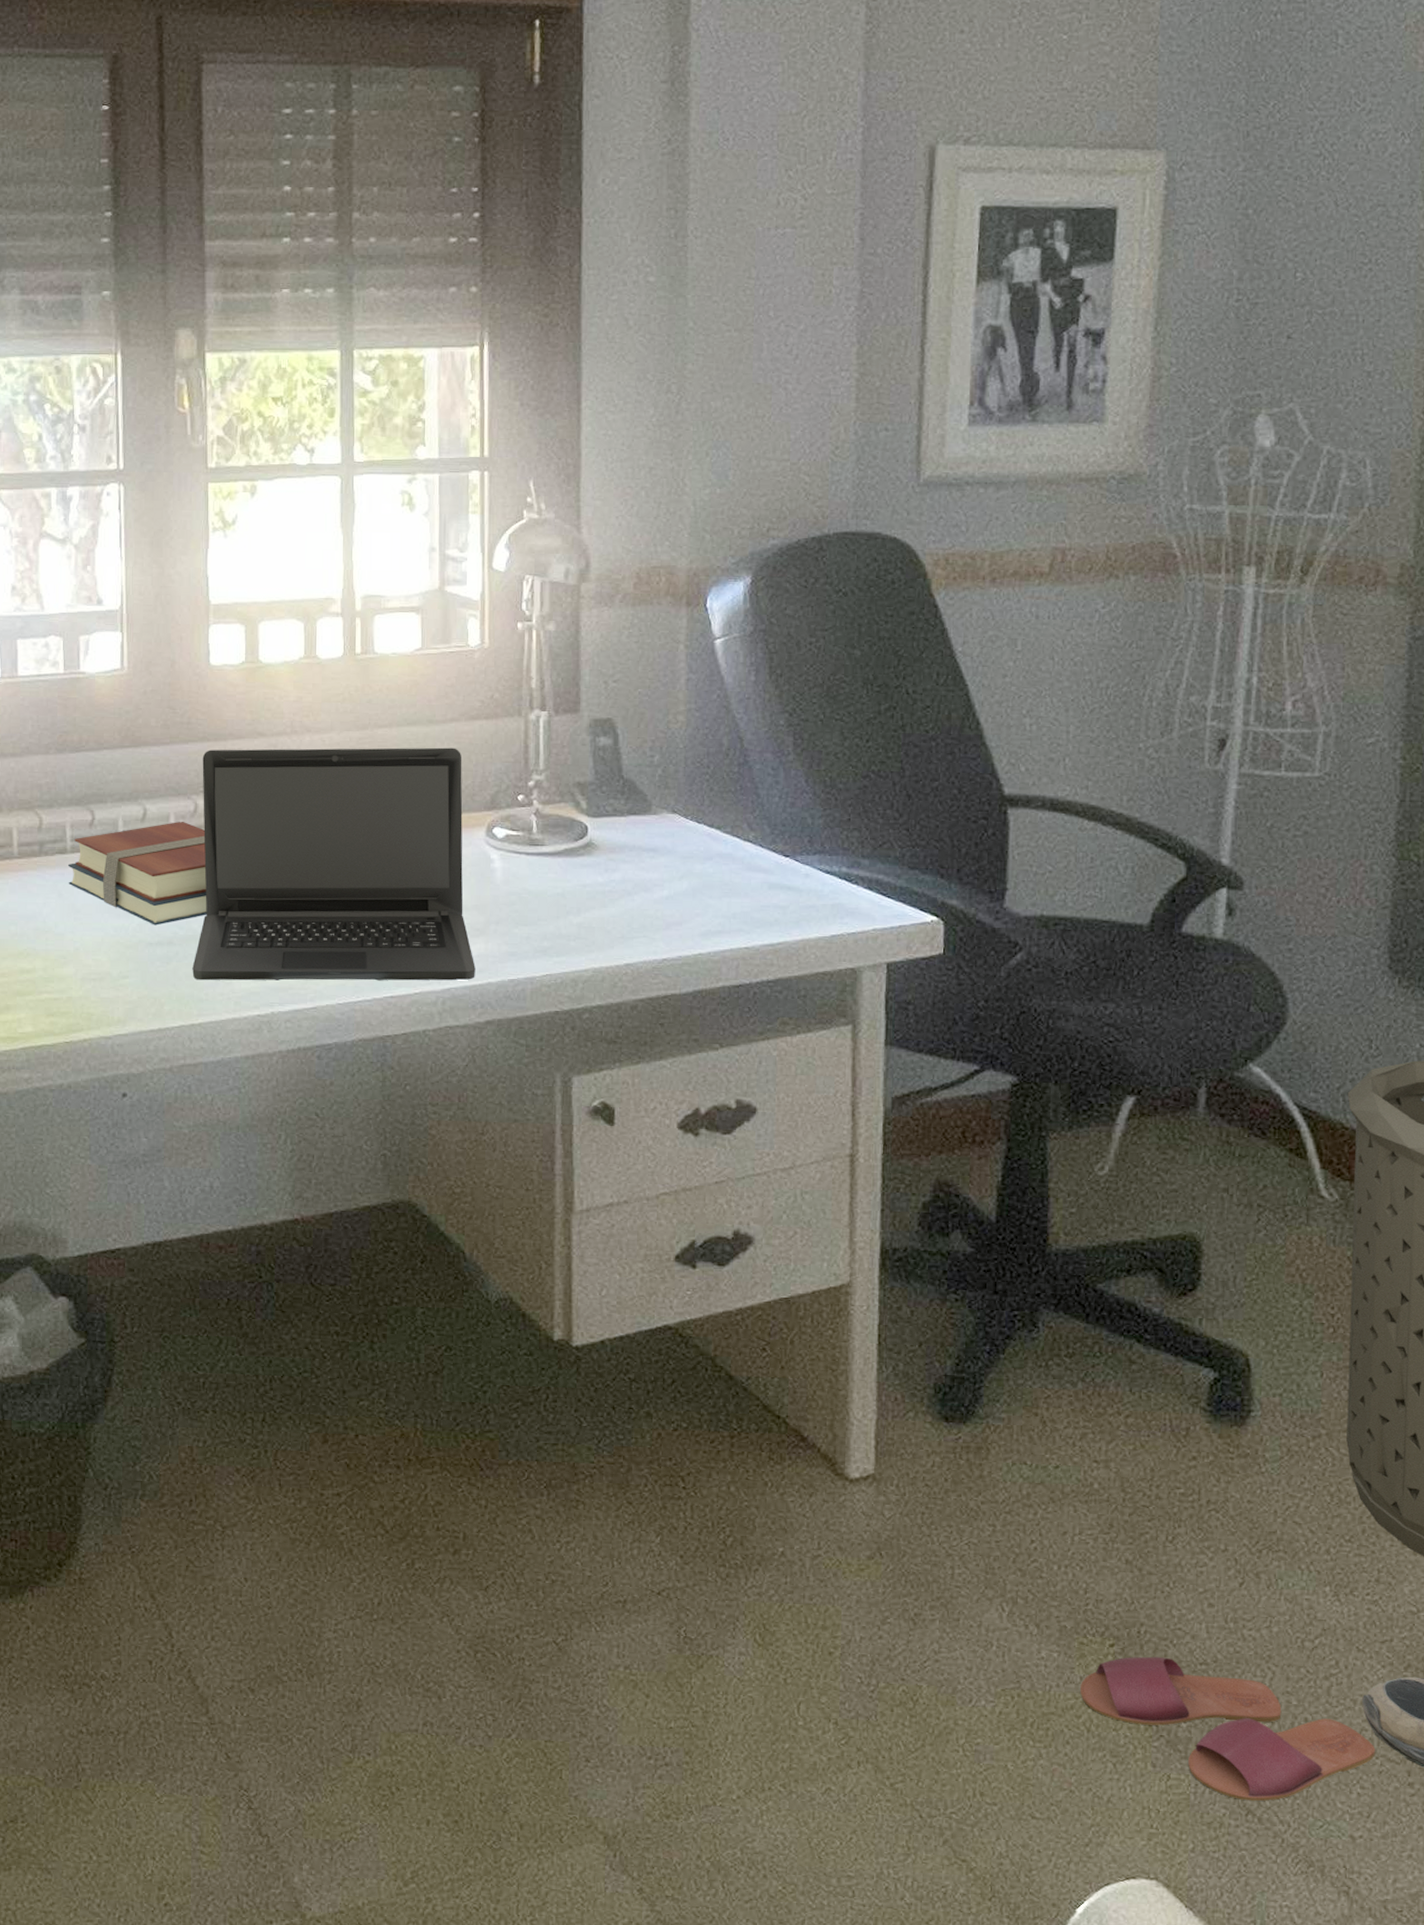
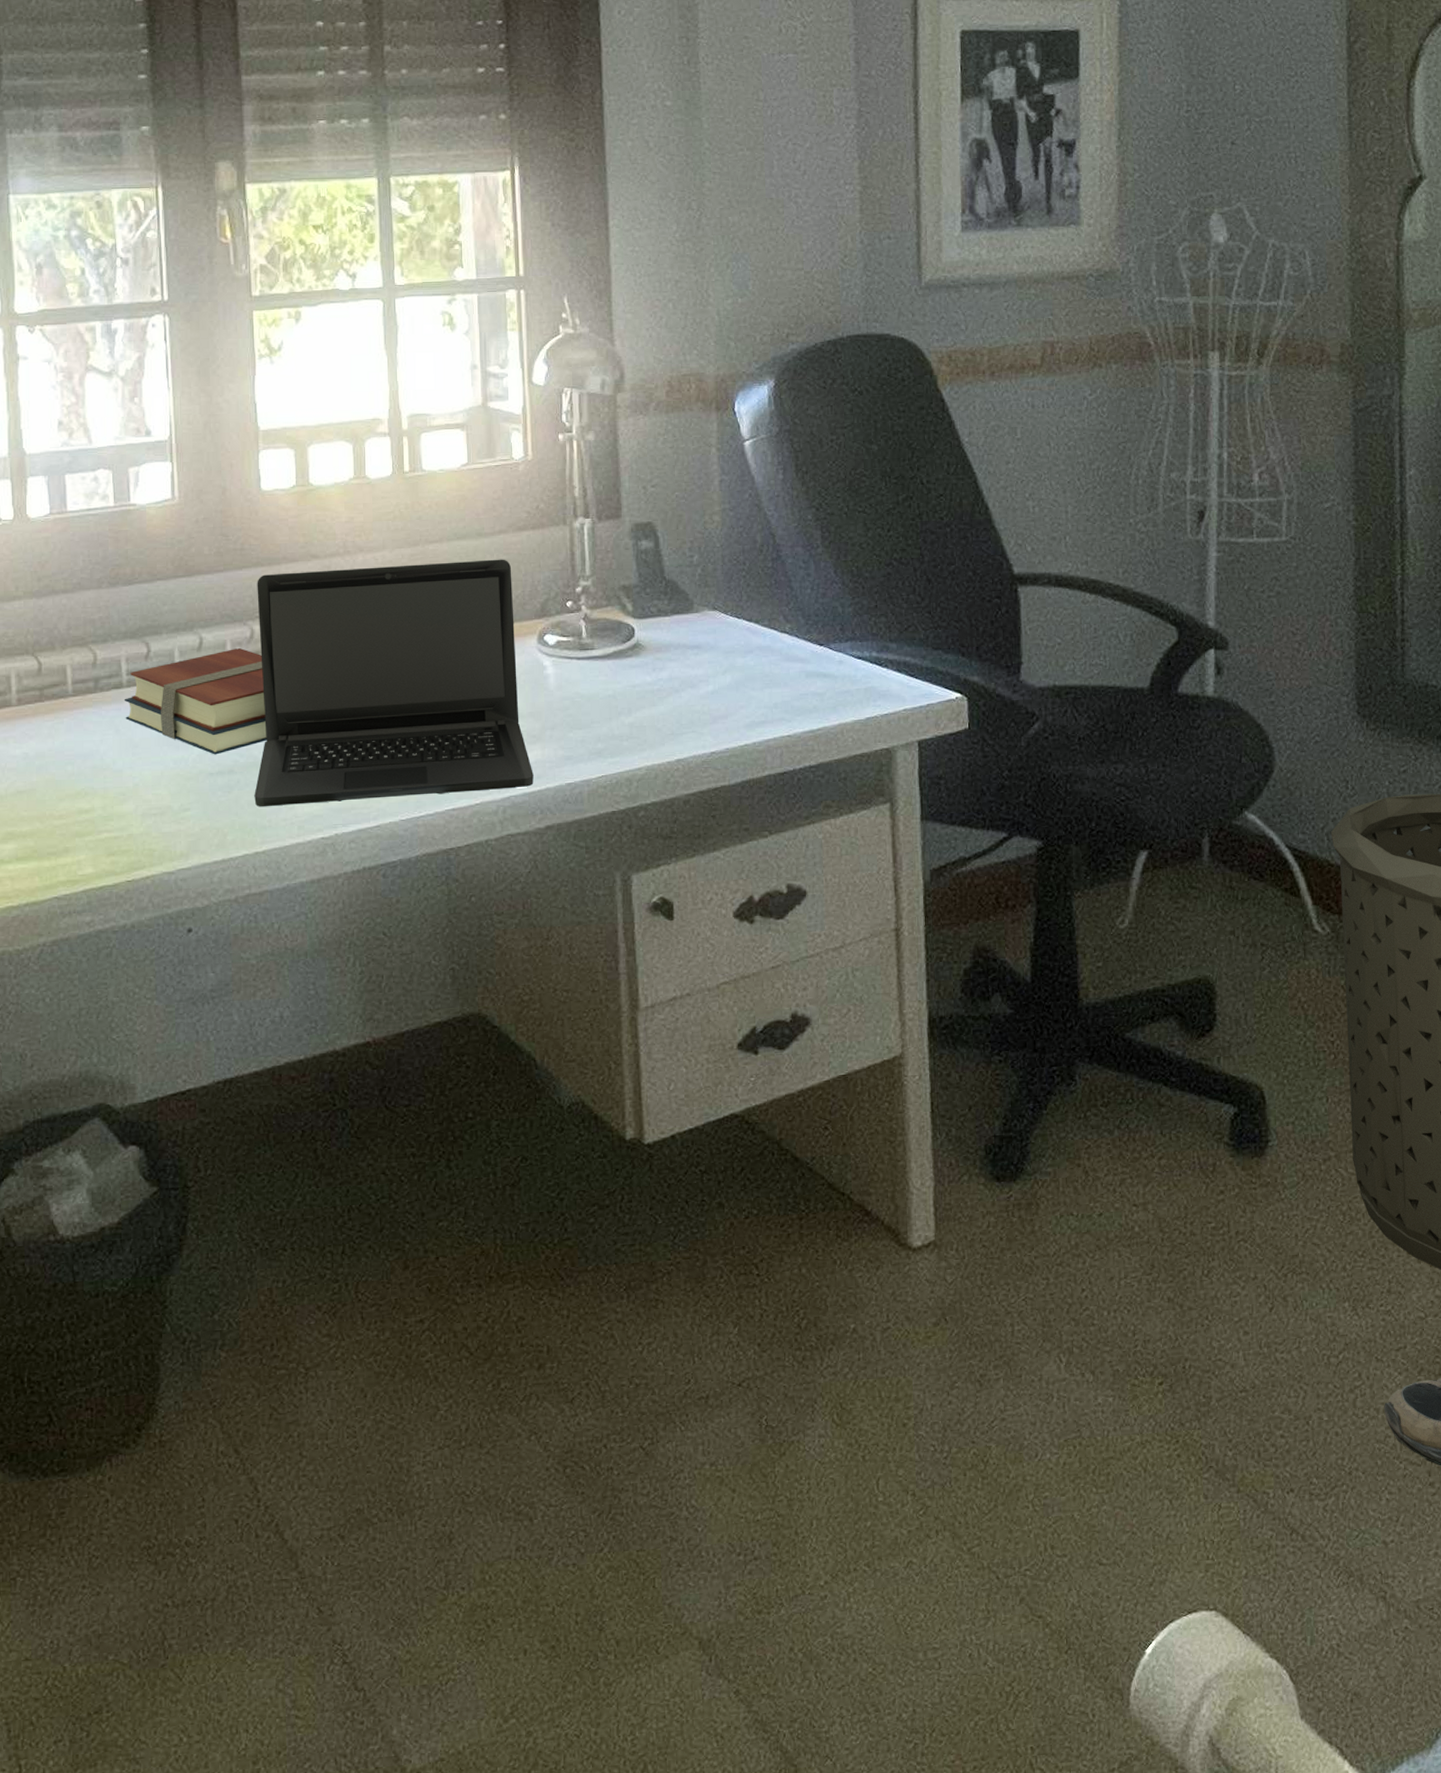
slippers: present [1080,1656,1376,1801] -> none [1135,1389,1399,1520]

